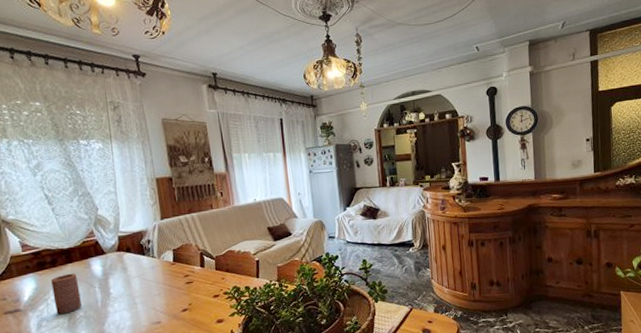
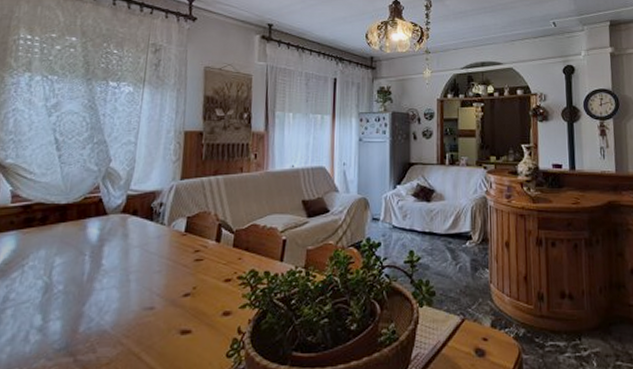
candle: present [51,273,82,315] -> none [31,235,67,286]

